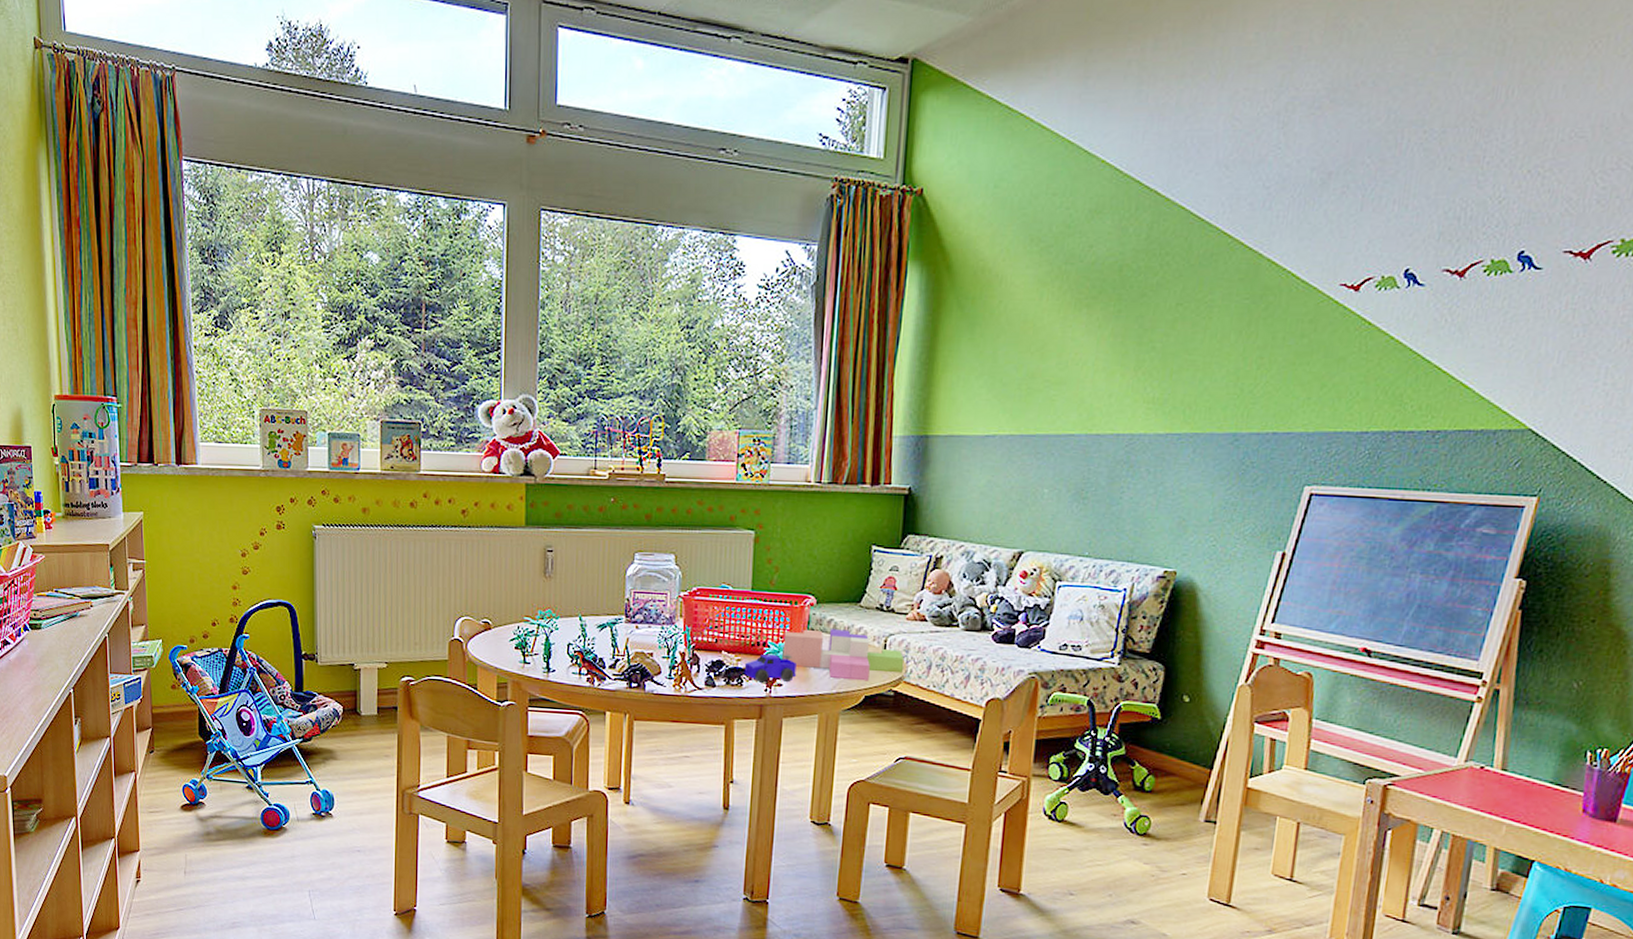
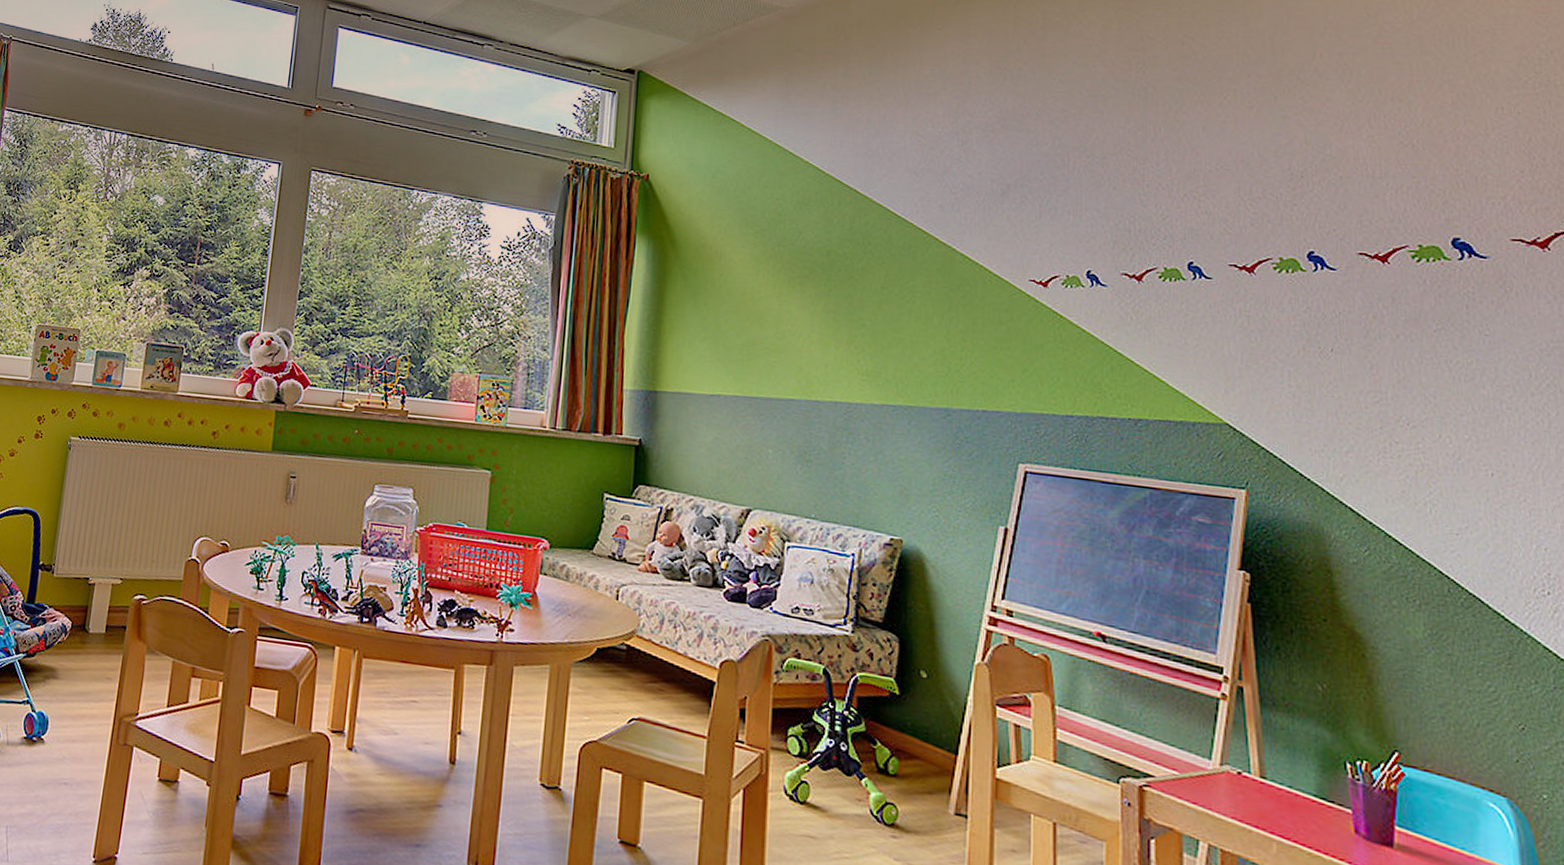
toy truck: present [744,654,796,683] -> none [476,596,529,628]
toy blocks: present [782,629,905,681] -> none [514,573,637,633]

